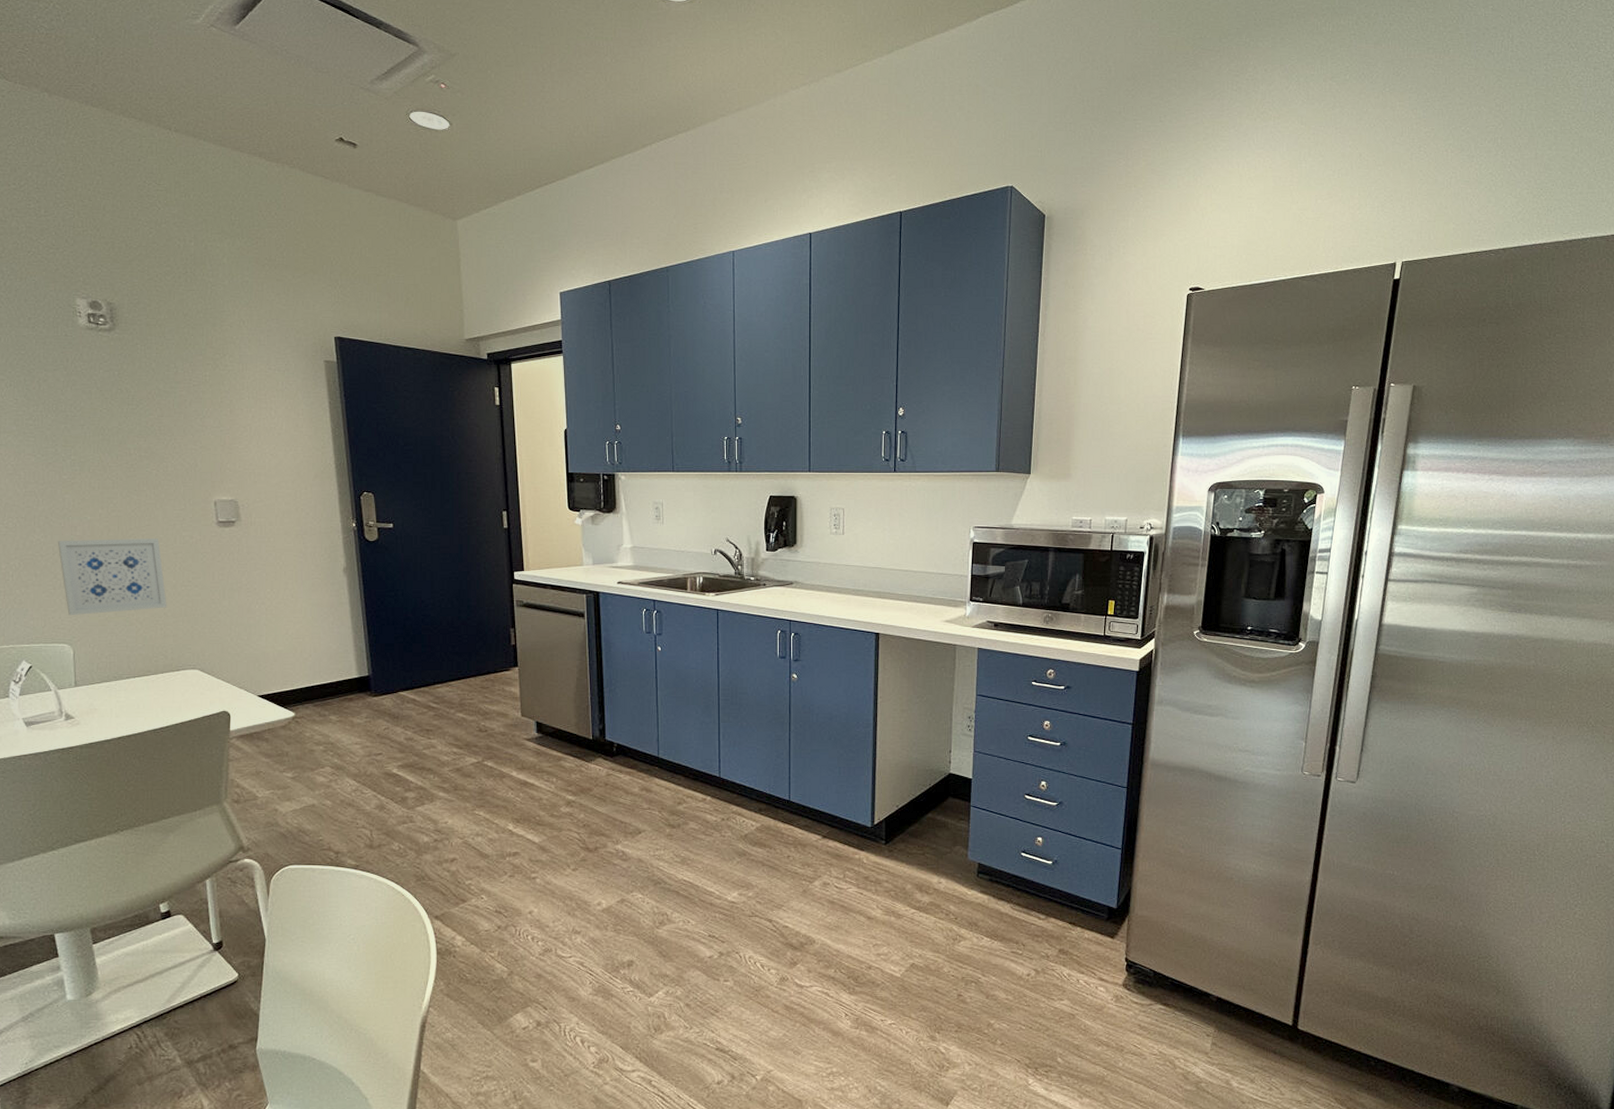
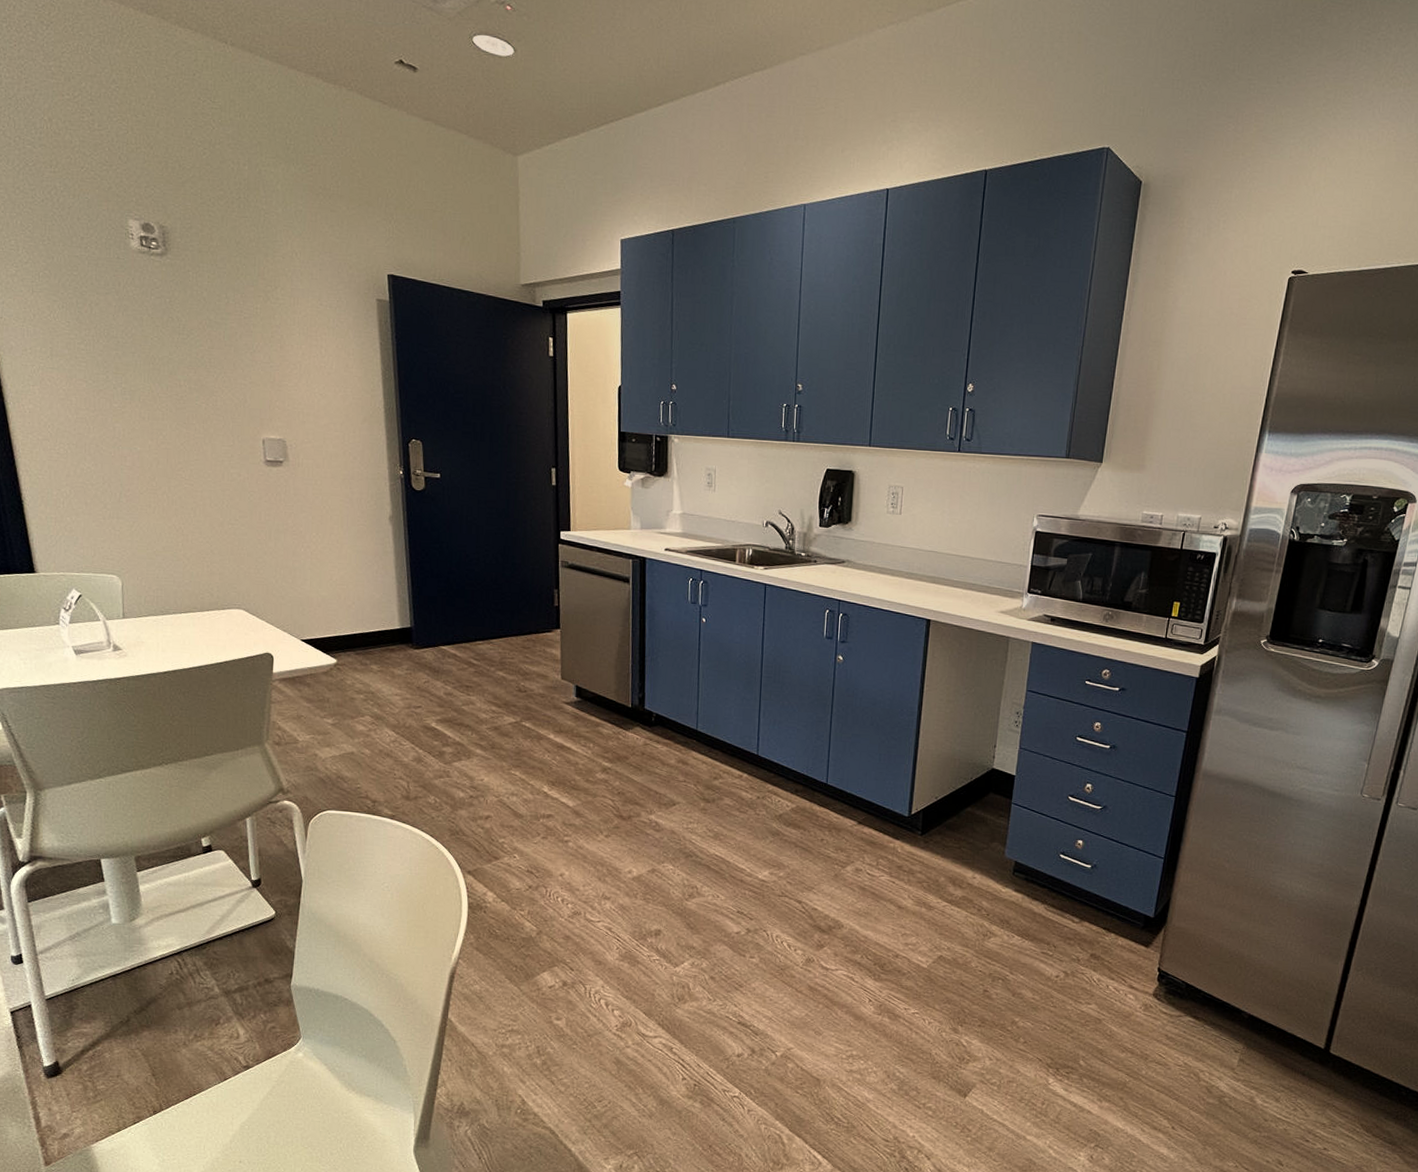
wall art: present [57,539,167,616] -> none [107,469,214,547]

